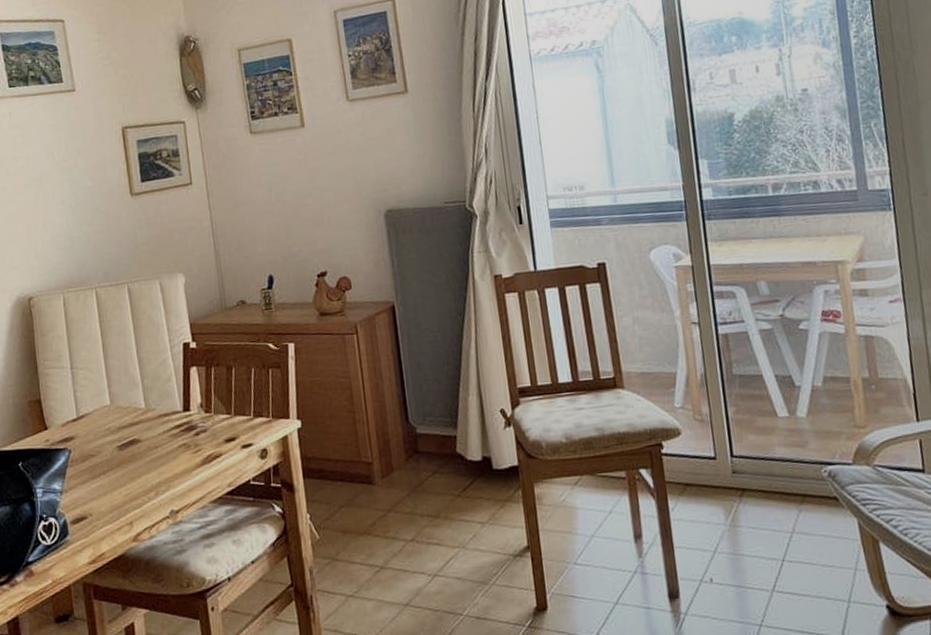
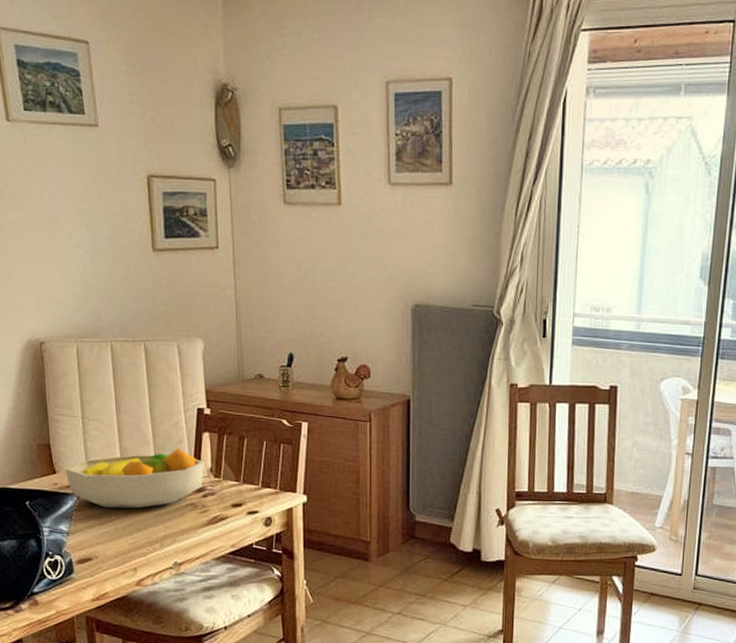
fruit bowl: none [56,386,195,460] -> present [65,447,205,509]

